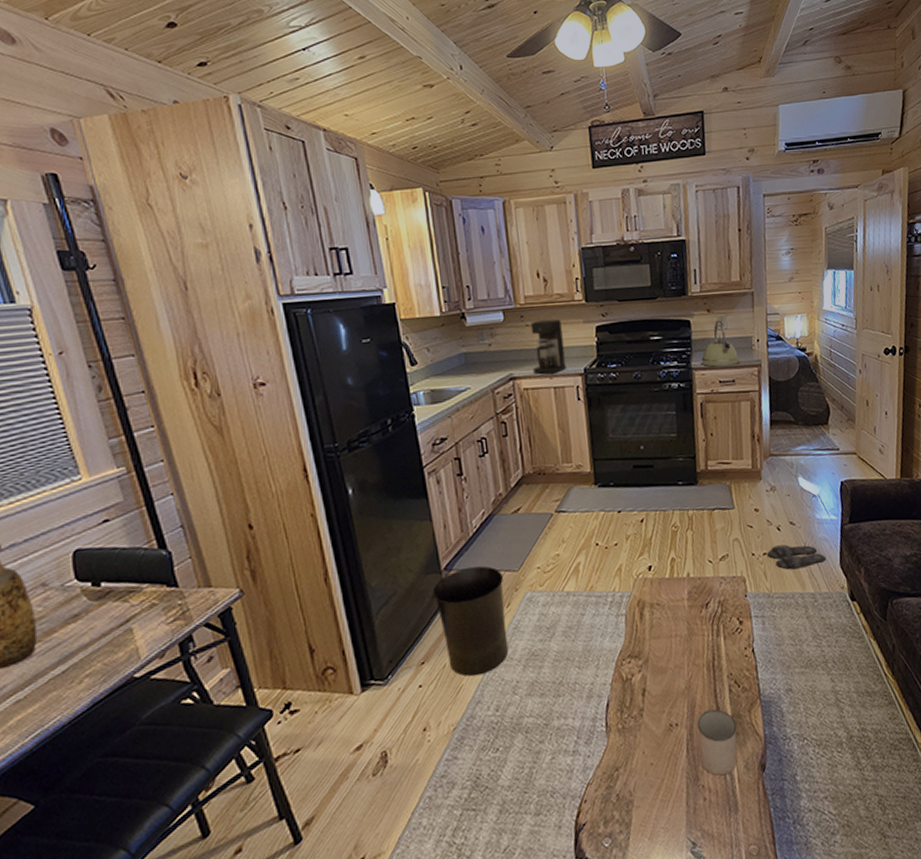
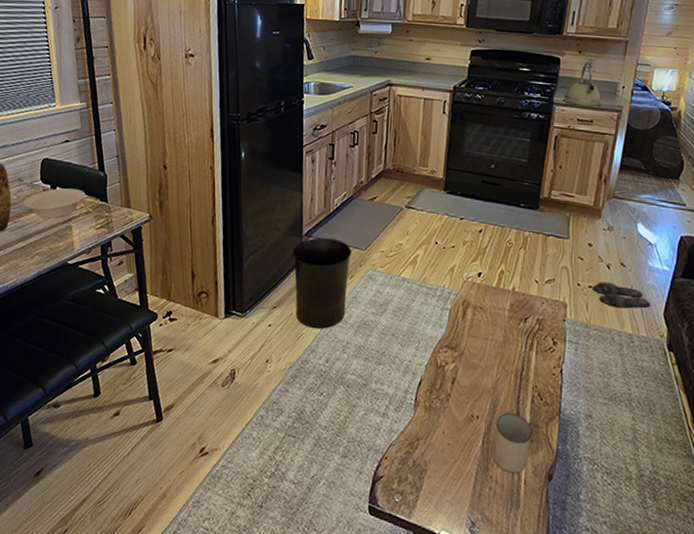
bowl: none [53,578,145,628] -> present [23,188,86,219]
coffee maker: present [530,319,566,375] -> none [408,37,441,87]

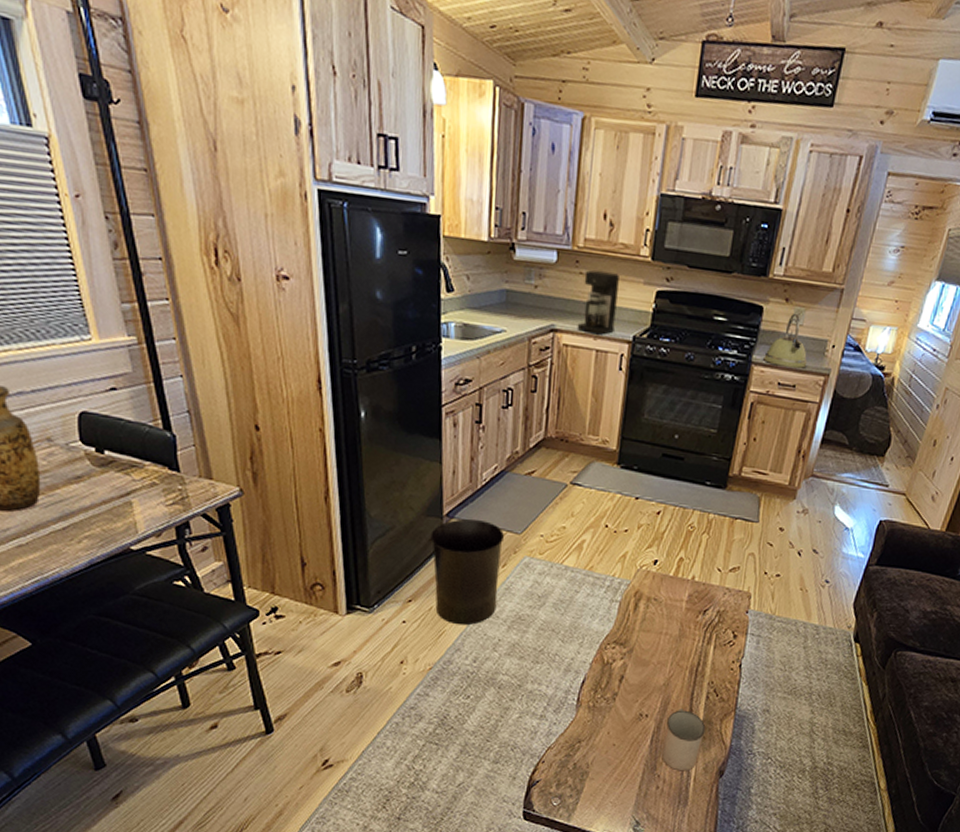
bowl: present [23,188,86,219] -> none [57,452,147,492]
coffee maker: none [408,37,441,87] -> present [577,269,619,335]
slippers: present [593,282,651,309] -> none [781,570,841,599]

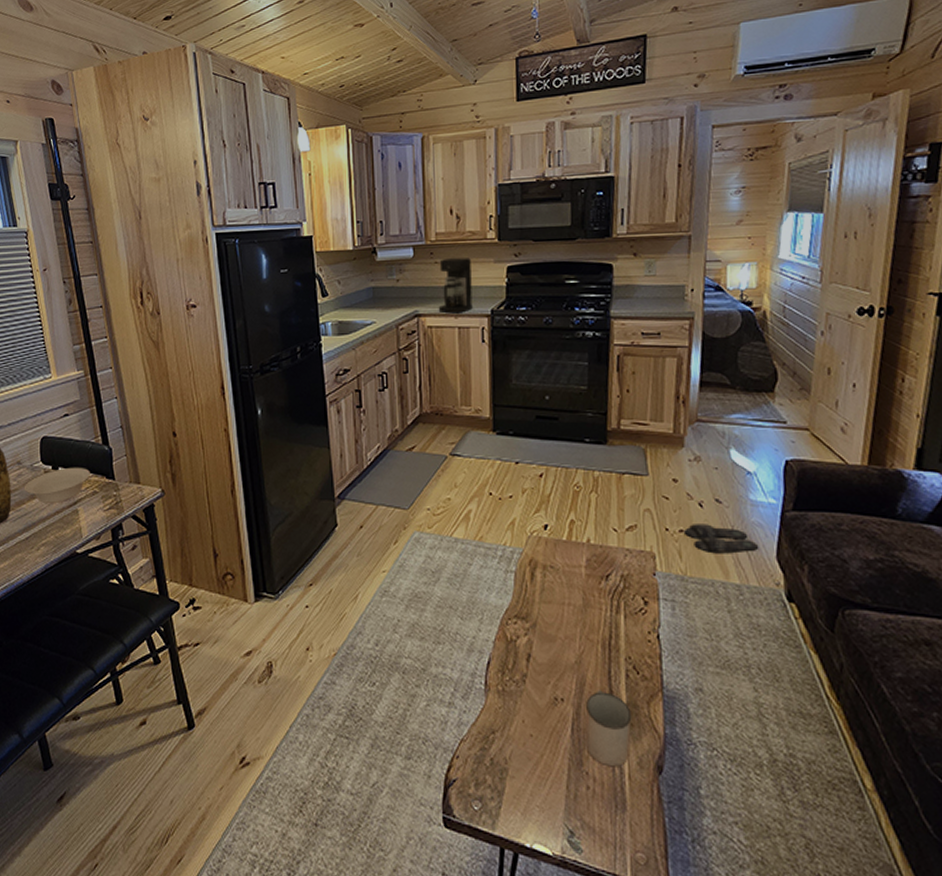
bowl: none [57,452,147,492] -> present [24,468,90,503]
waste bin: present [430,518,505,625] -> none [325,498,394,606]
kettle: present [763,313,808,369] -> none [622,265,669,318]
slippers: none [781,570,841,599] -> present [685,524,759,554]

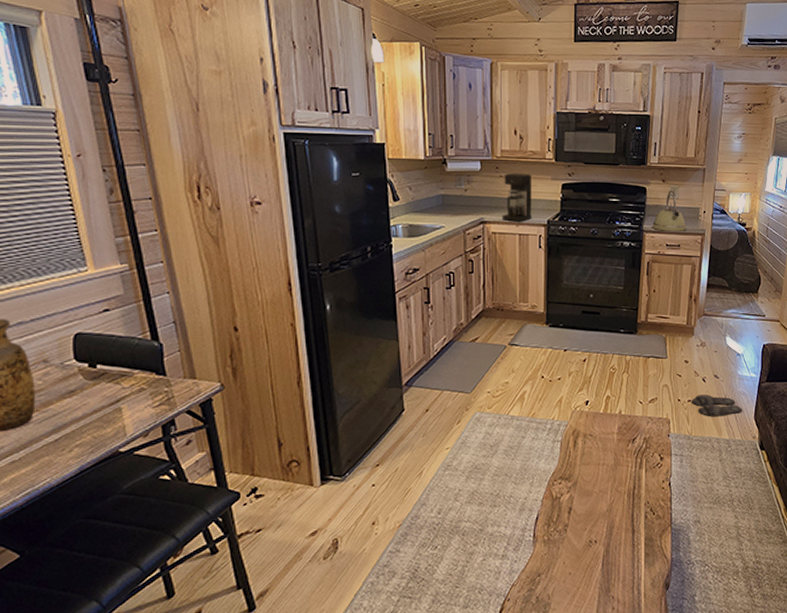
bowl: present [24,468,90,503] -> none [51,364,136,403]
mug: present [585,690,632,767] -> none [612,530,648,590]
kettle: none [622,265,669,318] -> present [652,190,687,232]

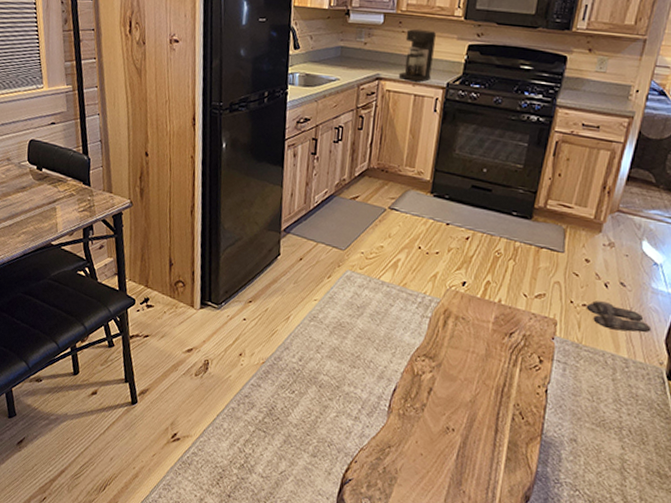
kettle: present [652,190,687,232] -> none [568,61,612,112]

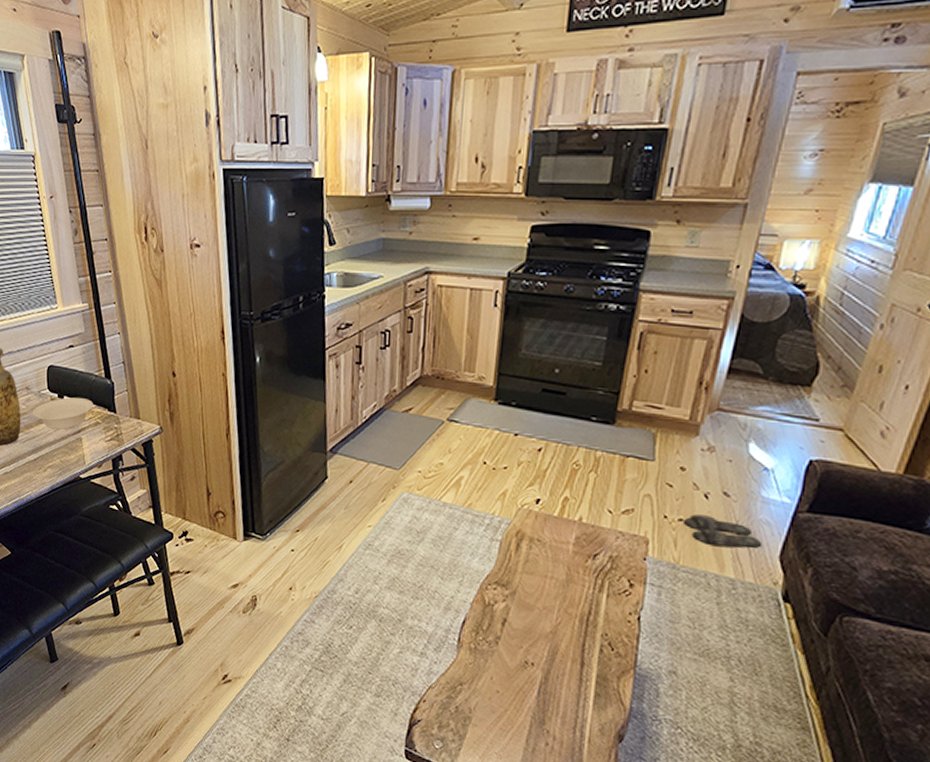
bowl: none [10,170,70,199] -> present [32,397,93,430]
coffee maker: present [398,28,436,82] -> none [451,211,492,274]

